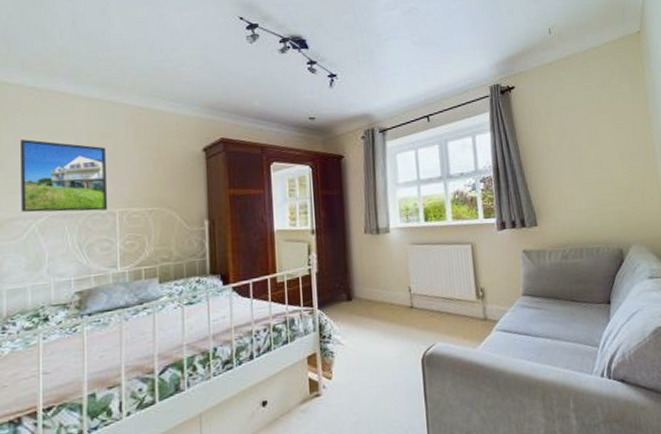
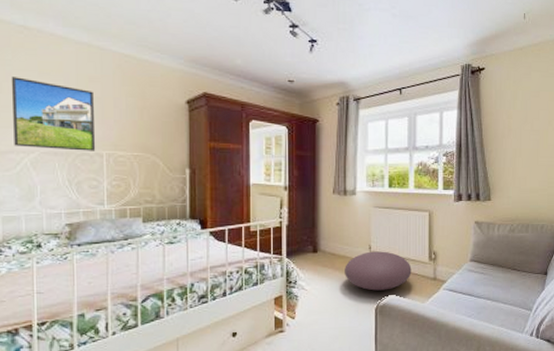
ottoman: none [383,292,459,339] -> present [345,251,412,291]

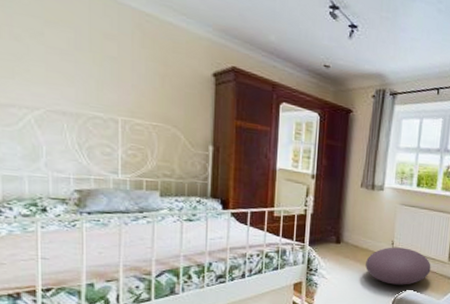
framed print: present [11,77,96,151] -> none [11,21,110,116]

